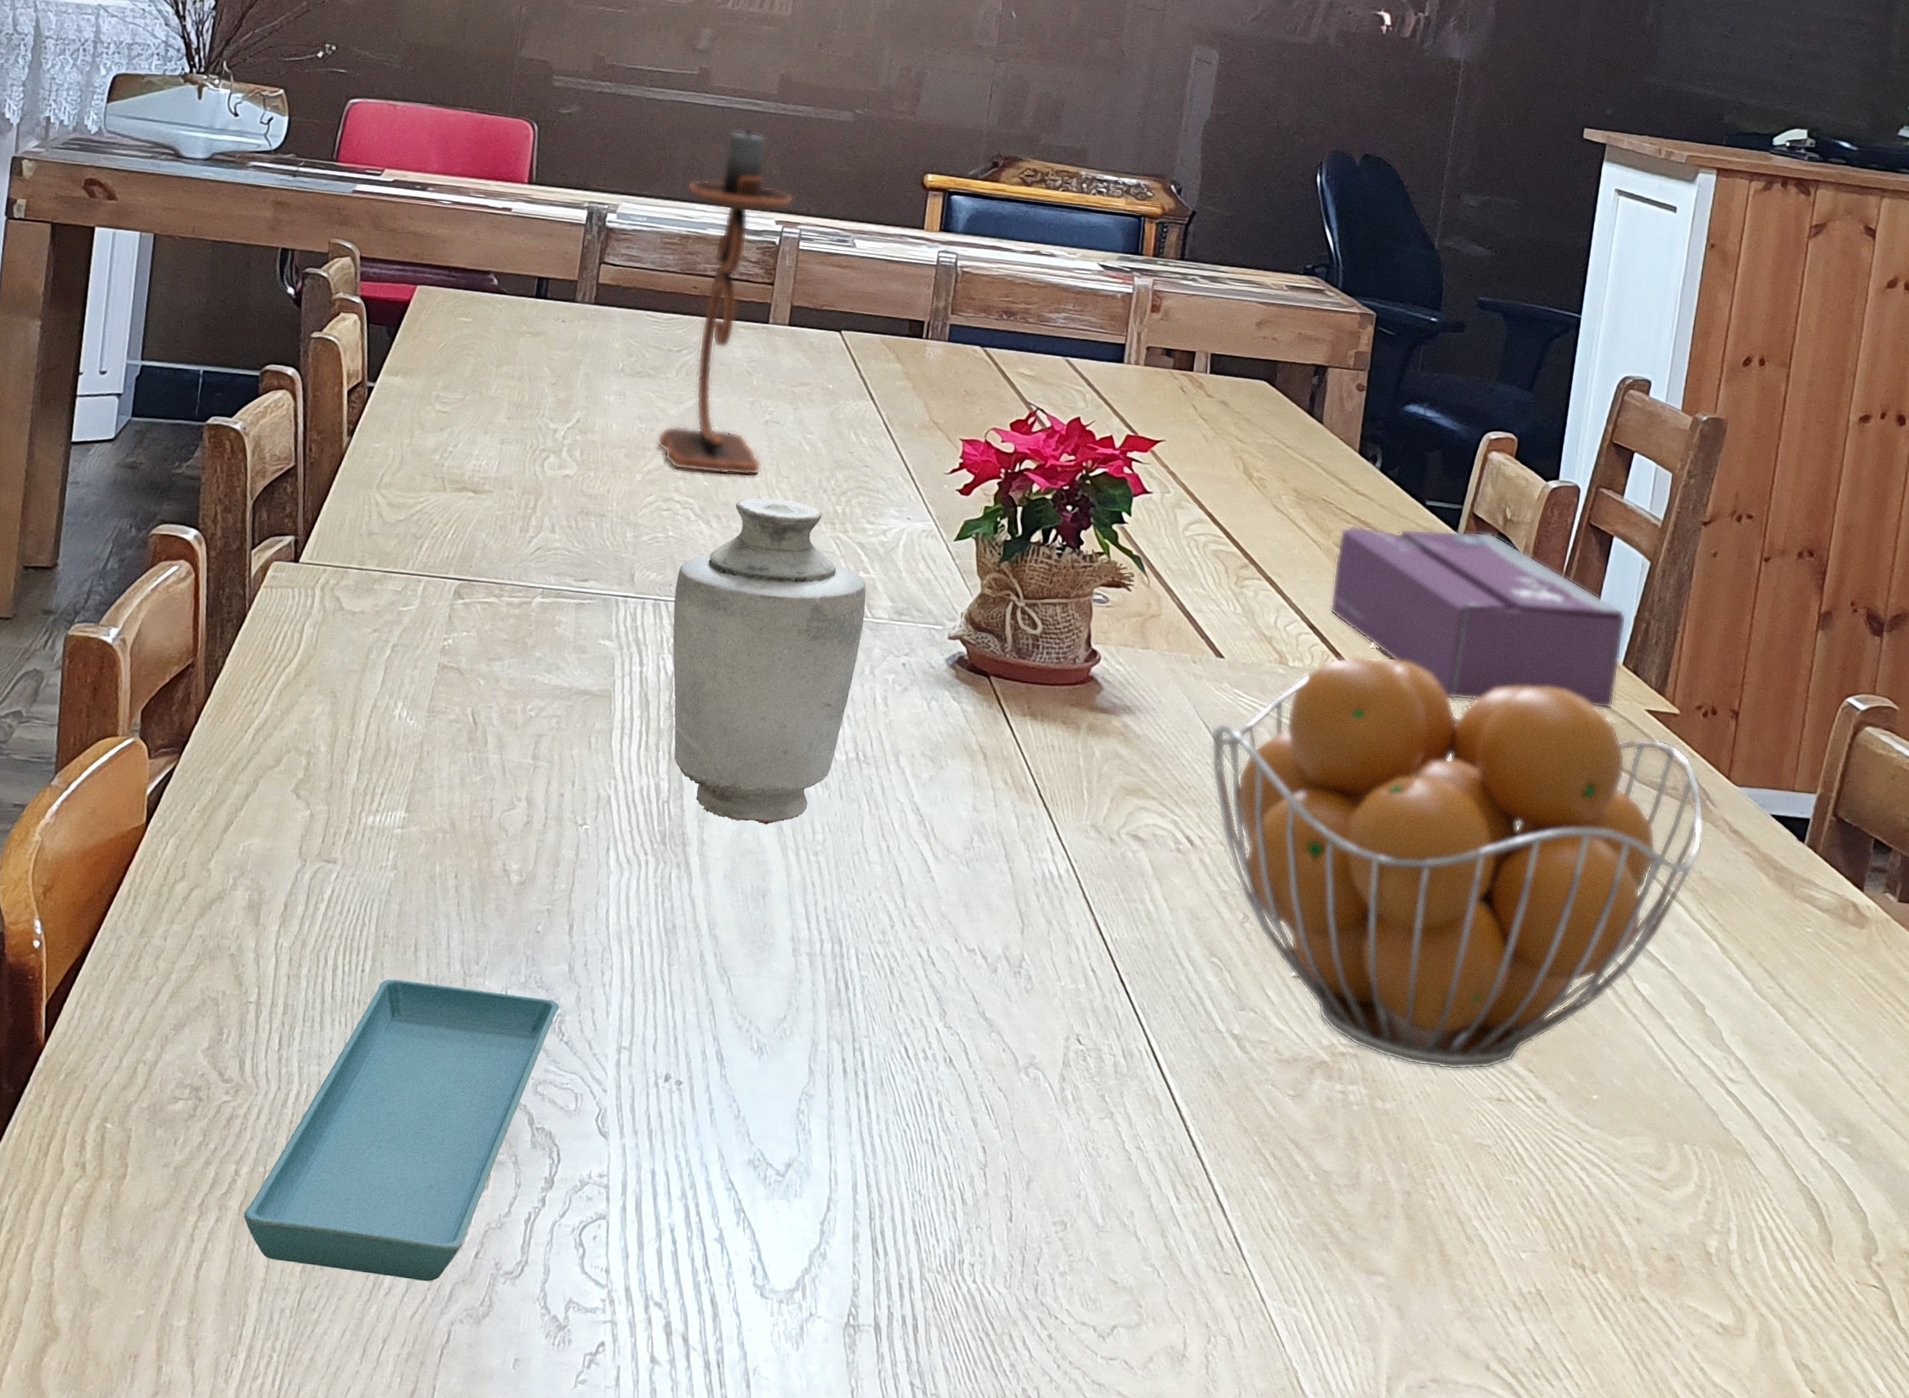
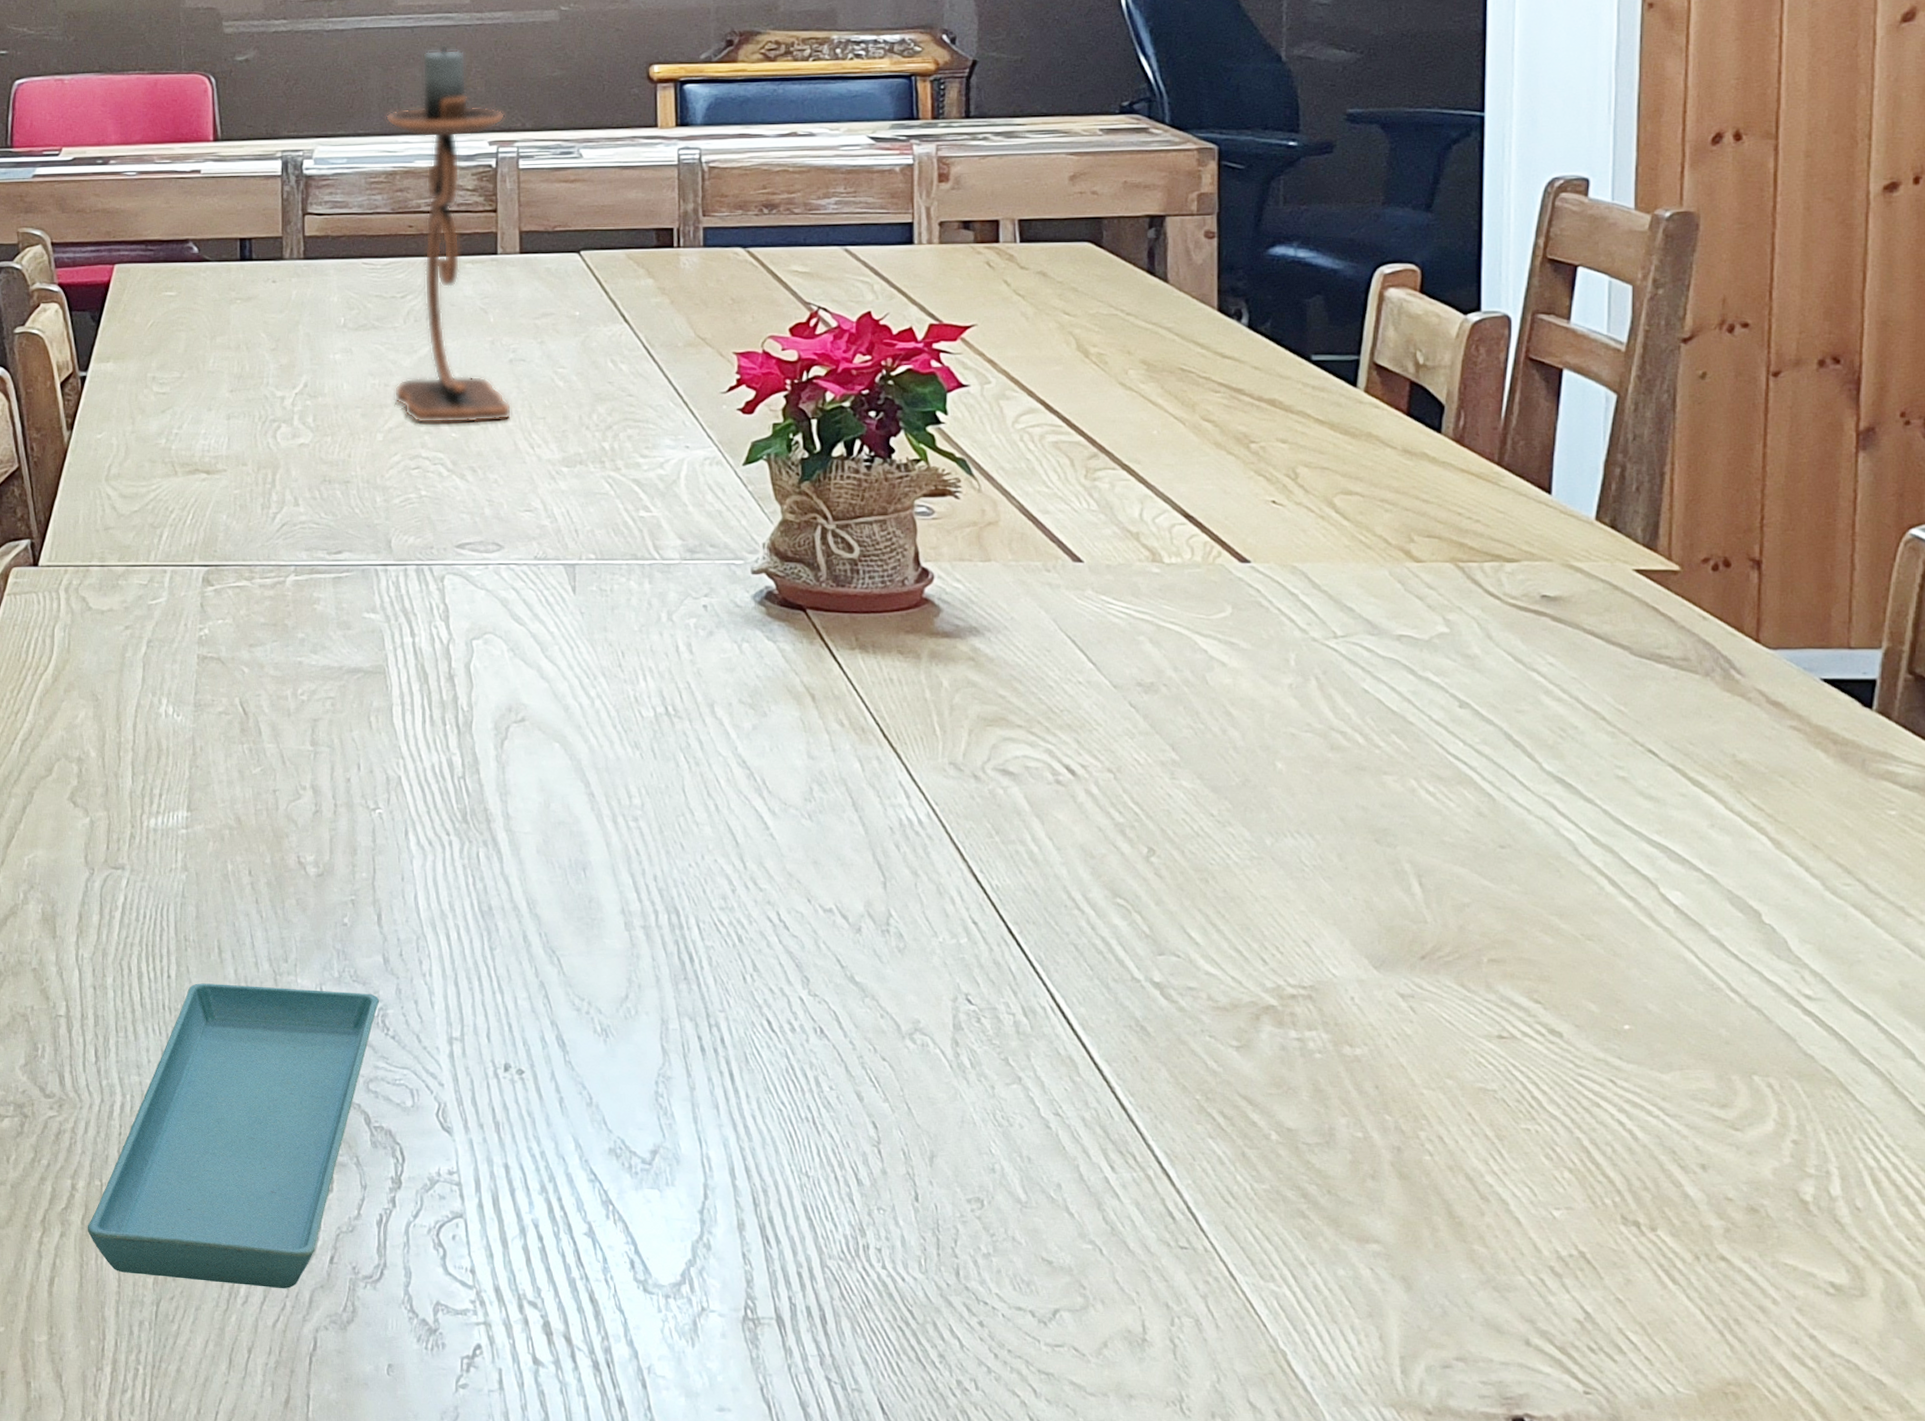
vase: present [673,498,867,825] -> none [437,442,653,792]
fruit basket: present [1210,655,1705,1070] -> none [1078,540,1732,1007]
tissue box: present [1329,525,1627,709] -> none [1205,384,1594,582]

